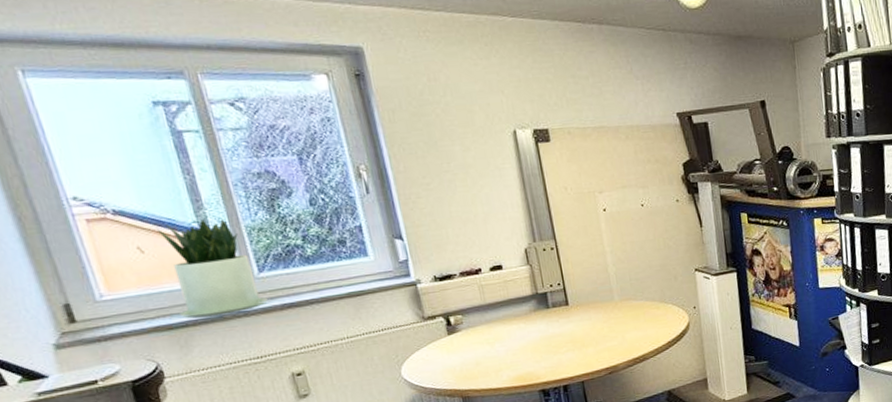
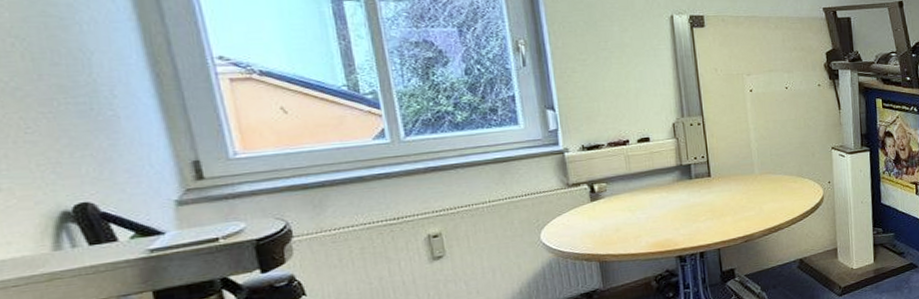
planter: present [157,219,268,319] -> none [304,83,411,180]

